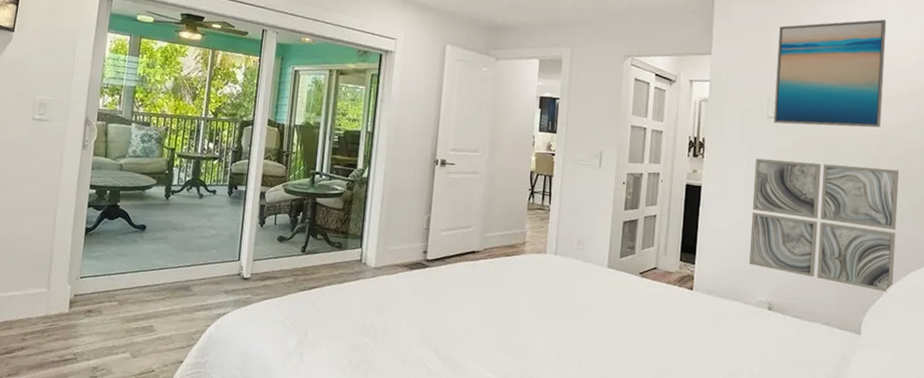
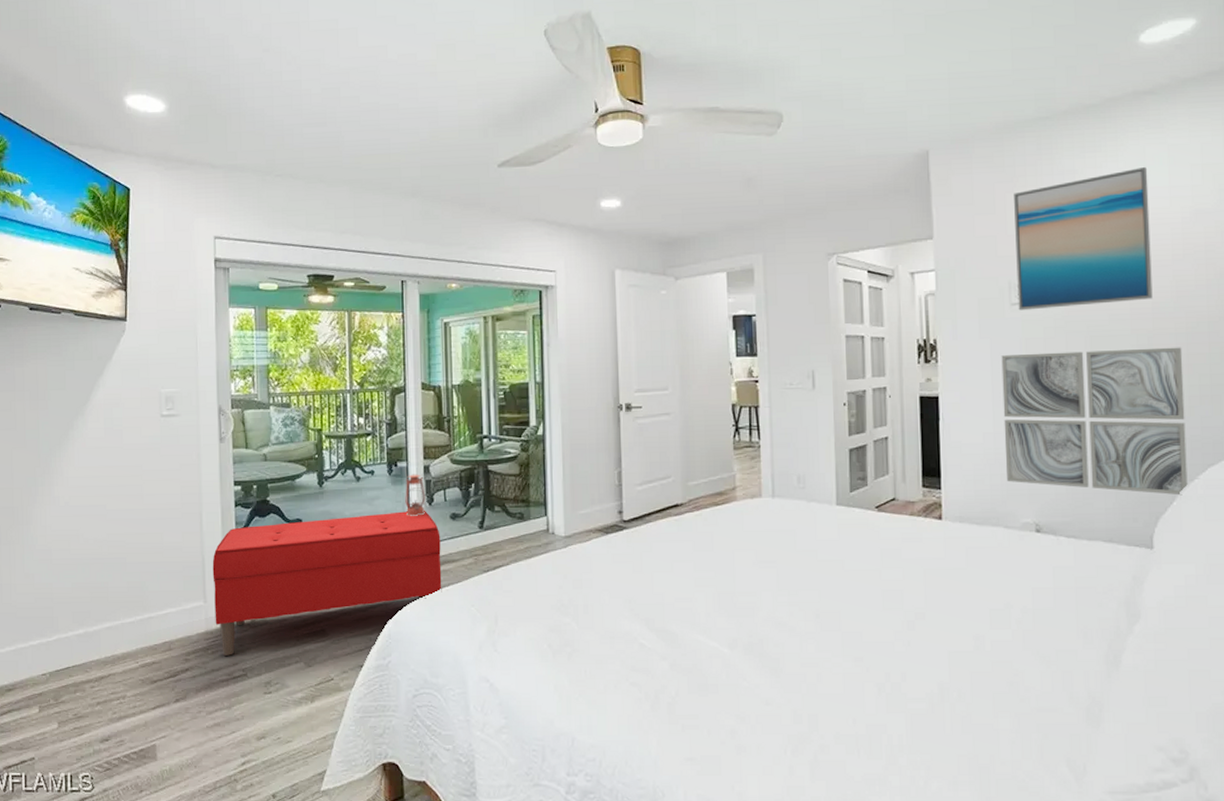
bench: none [54,226,267,340] -> present [212,511,442,656]
lantern: none [240,186,260,235] -> present [405,462,427,516]

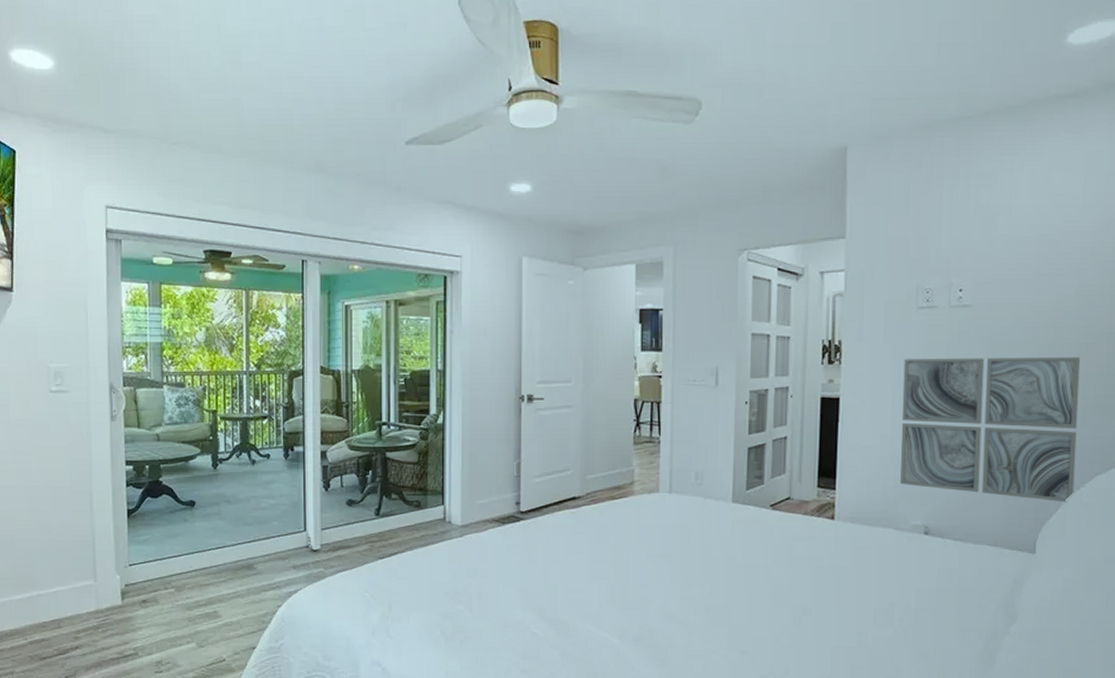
bench: present [212,511,442,656] -> none [103,496,337,635]
lantern: present [405,462,427,516] -> none [301,446,323,501]
wall art: present [1014,167,1153,311] -> none [924,173,1064,315]

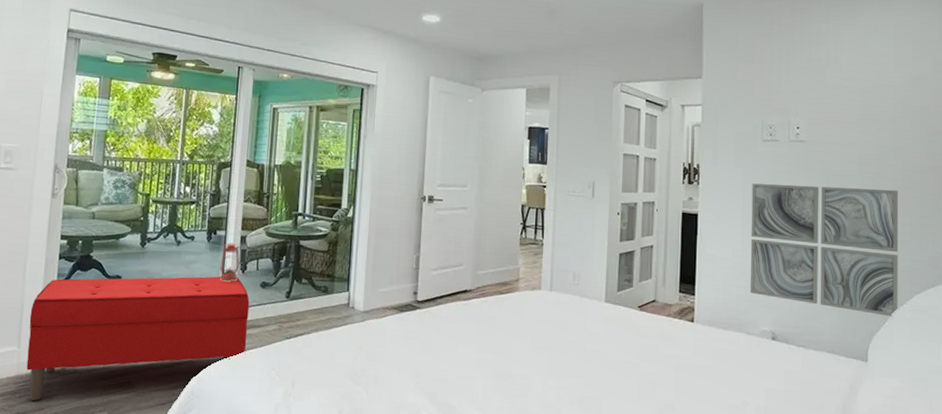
bench: none [103,496,337,635] -> present [26,276,250,401]
lantern: none [301,446,323,501] -> present [220,231,241,282]

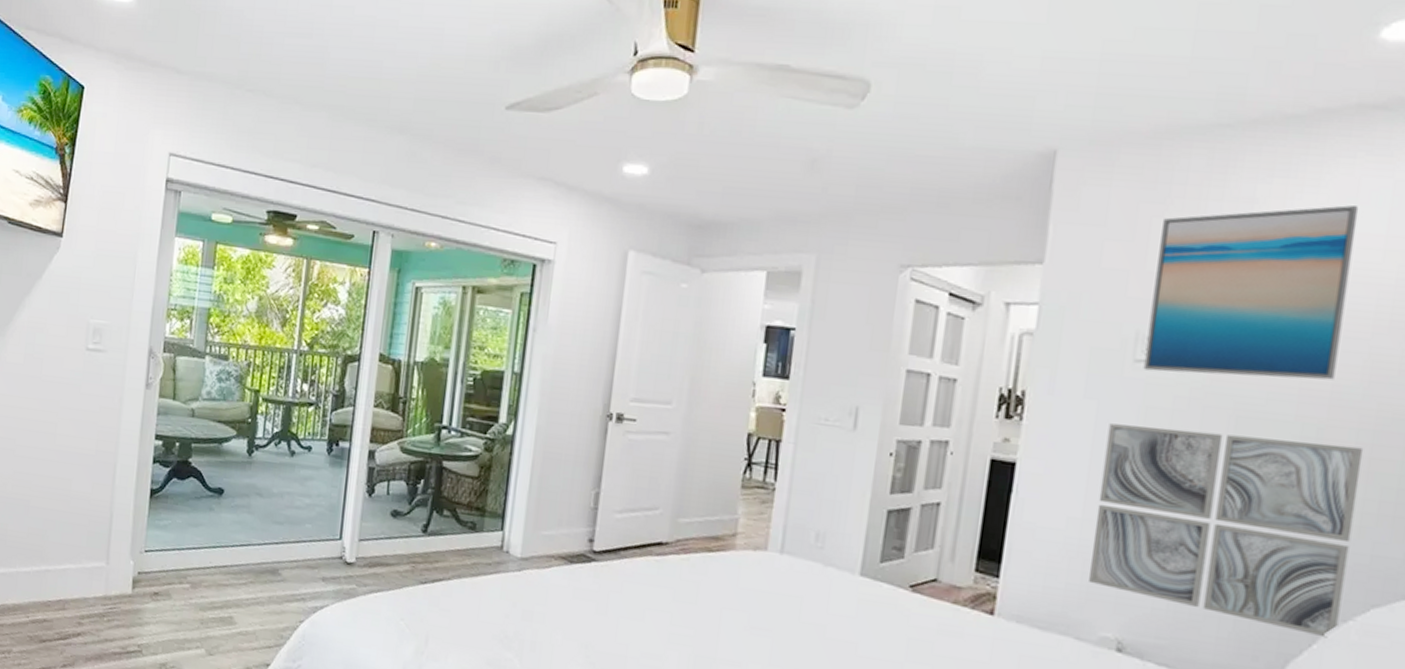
bench: present [26,276,250,401] -> none [115,487,377,627]
lantern: present [220,231,241,282] -> none [341,442,368,507]
wall art: none [768,37,878,148] -> present [1143,205,1359,380]

